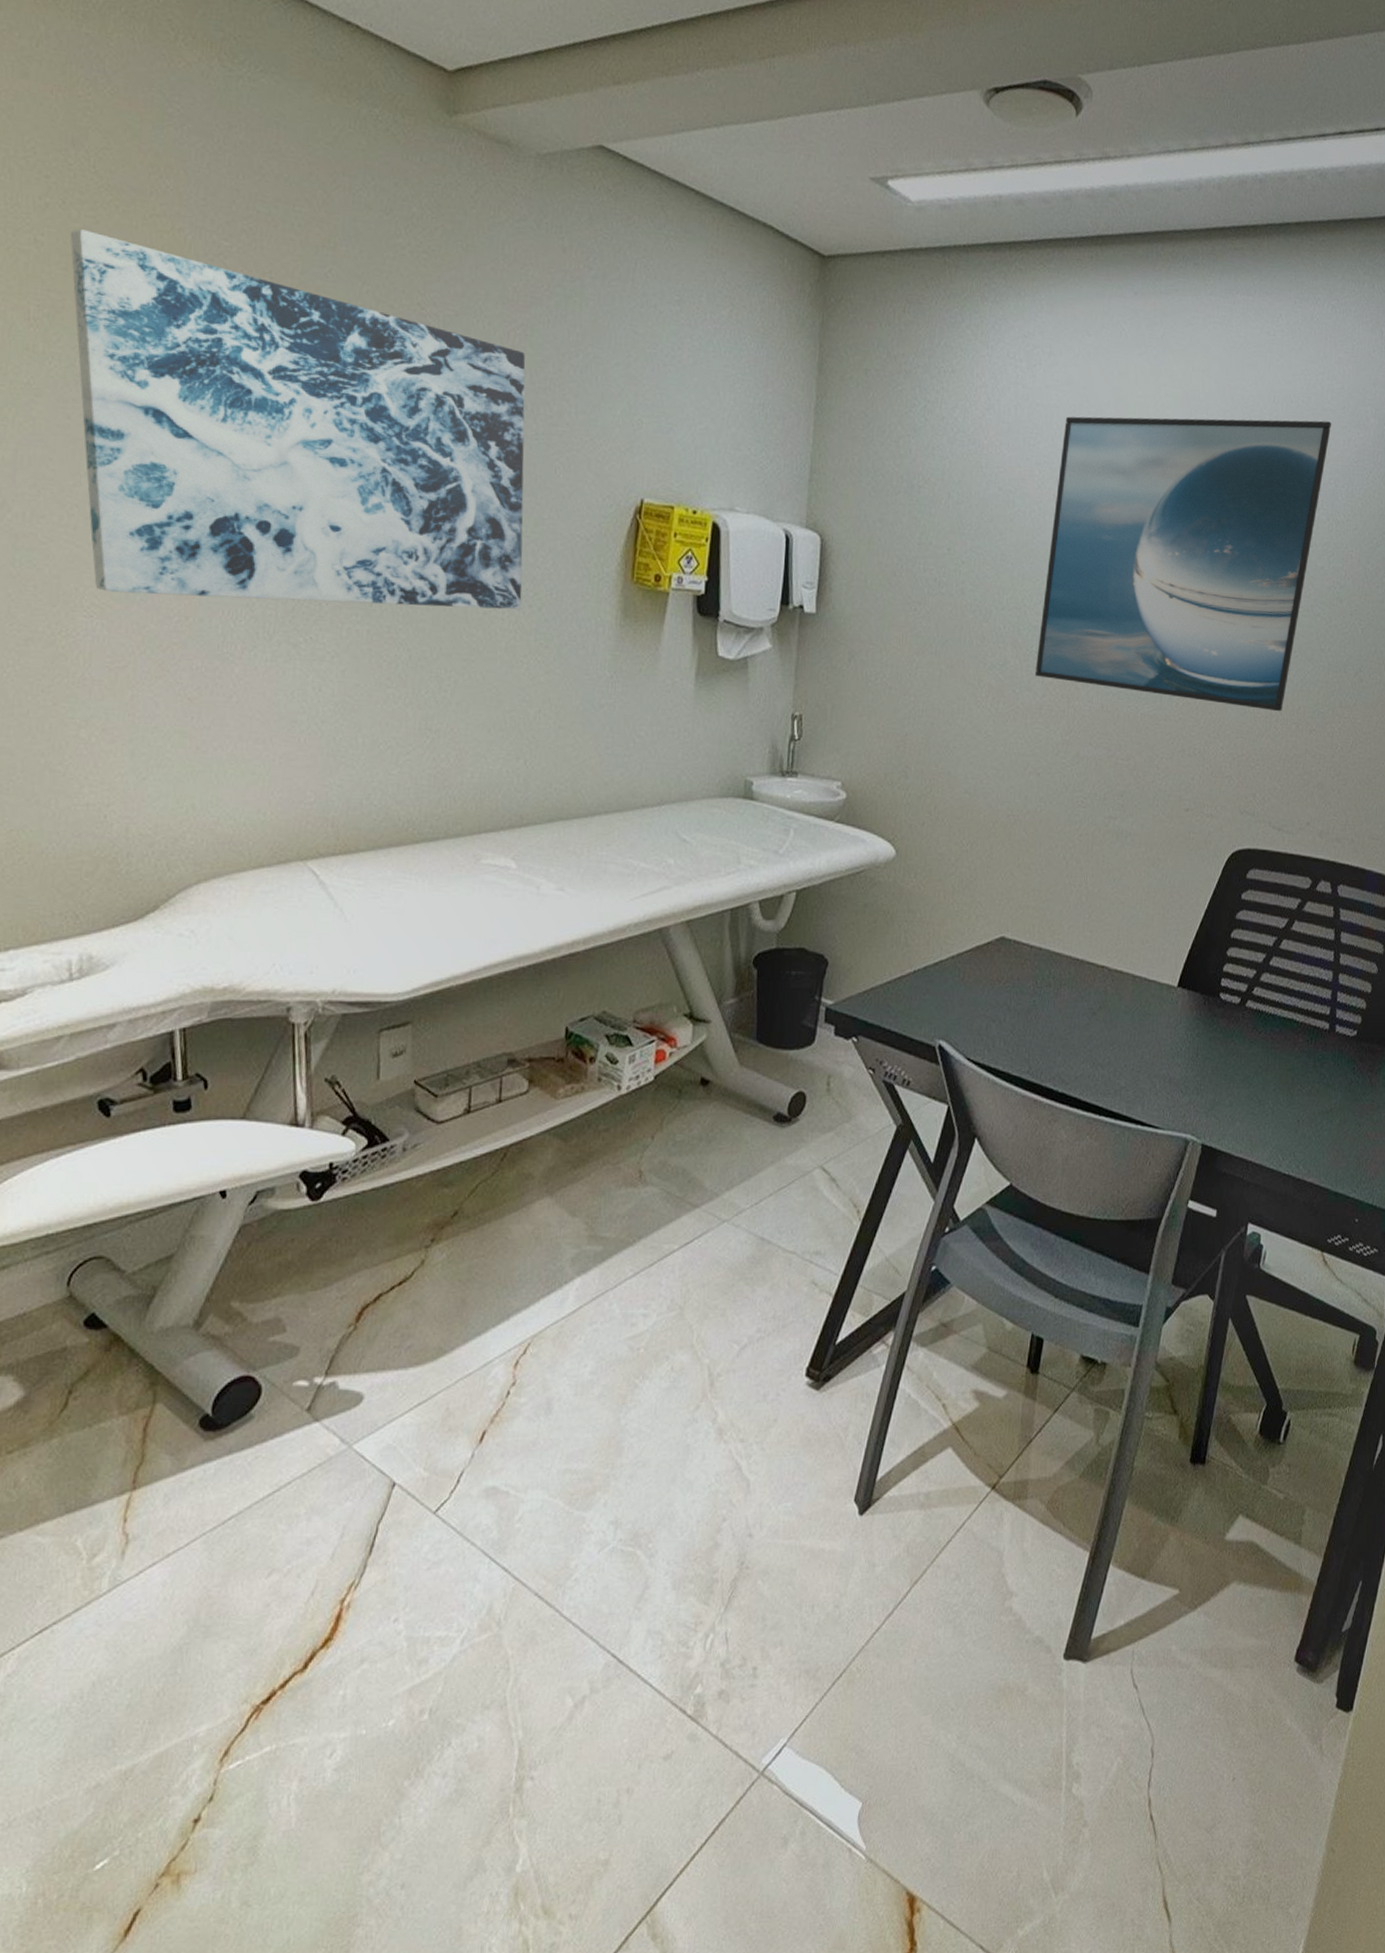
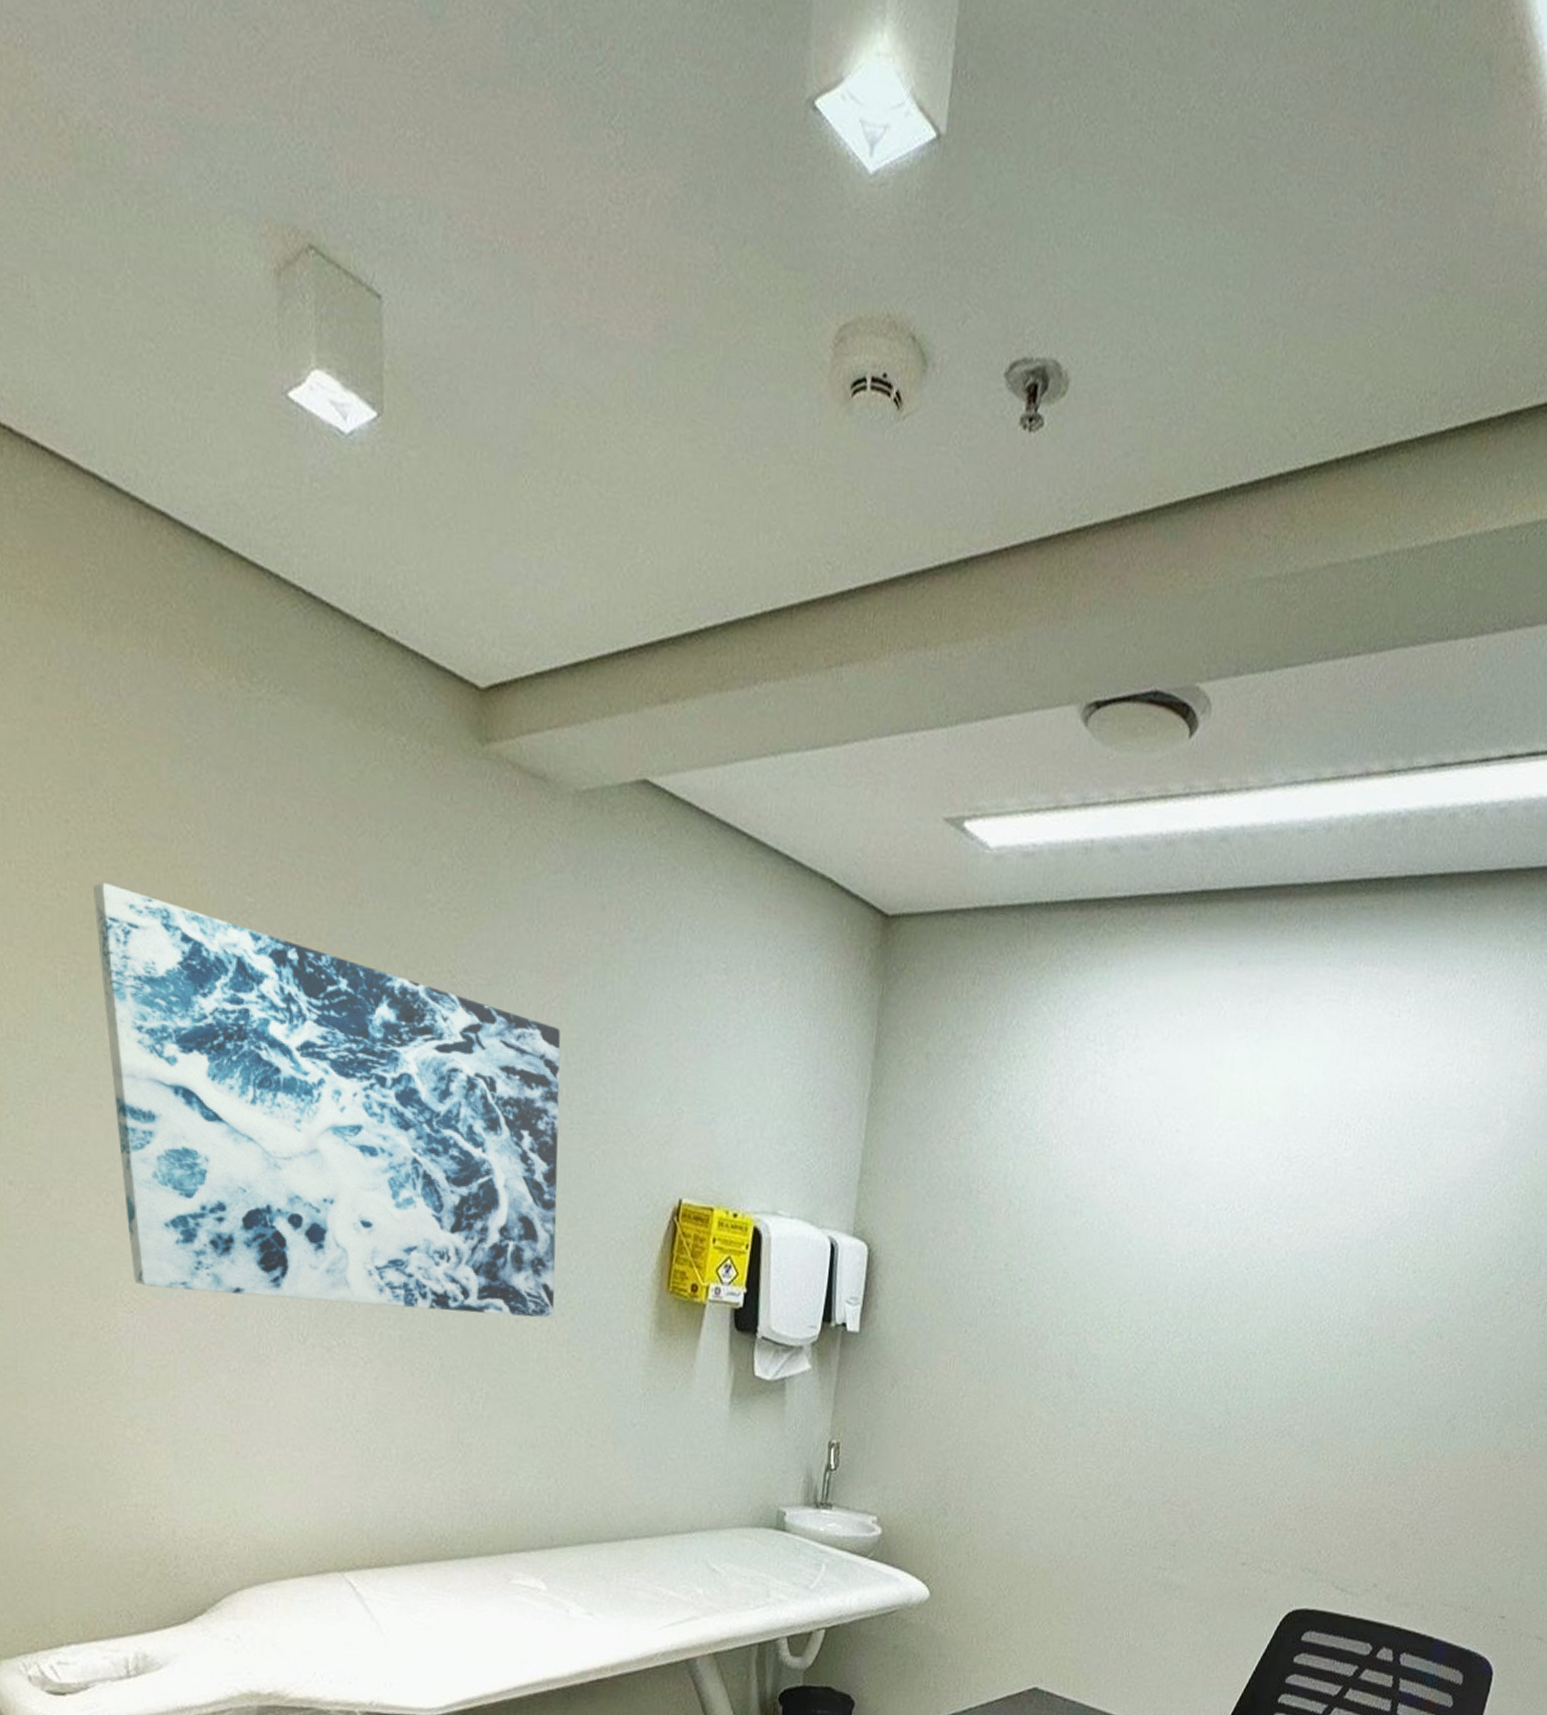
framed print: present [1034,416,1331,712] -> none [1090,1112,1455,1461]

